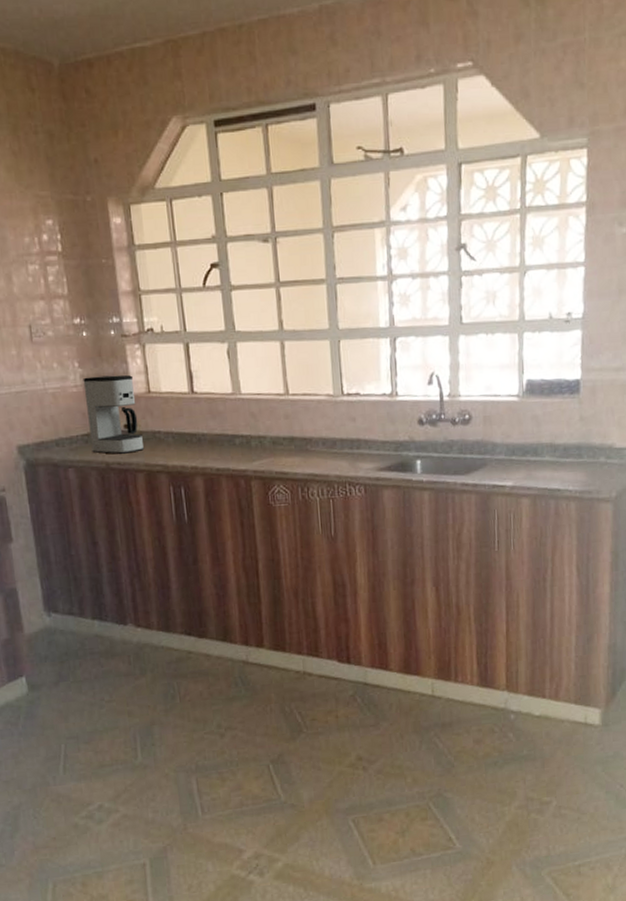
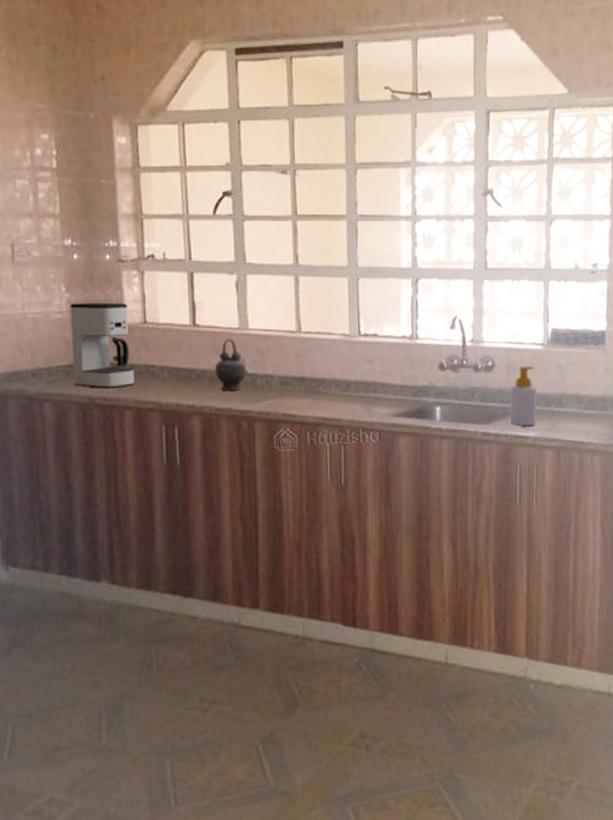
teapot: none [212,403,242,453] -> present [214,338,247,391]
soap bottle: none [486,417,514,476] -> present [509,365,538,427]

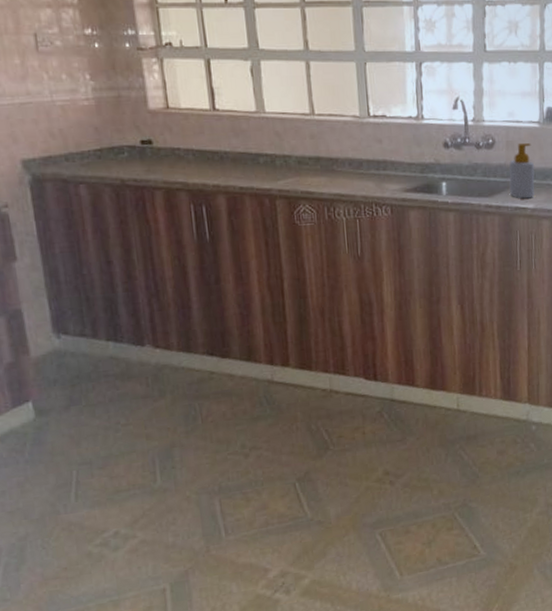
coffee maker: present [69,302,134,389] -> none [95,89,162,171]
teapot: present [214,338,247,391] -> none [235,121,267,171]

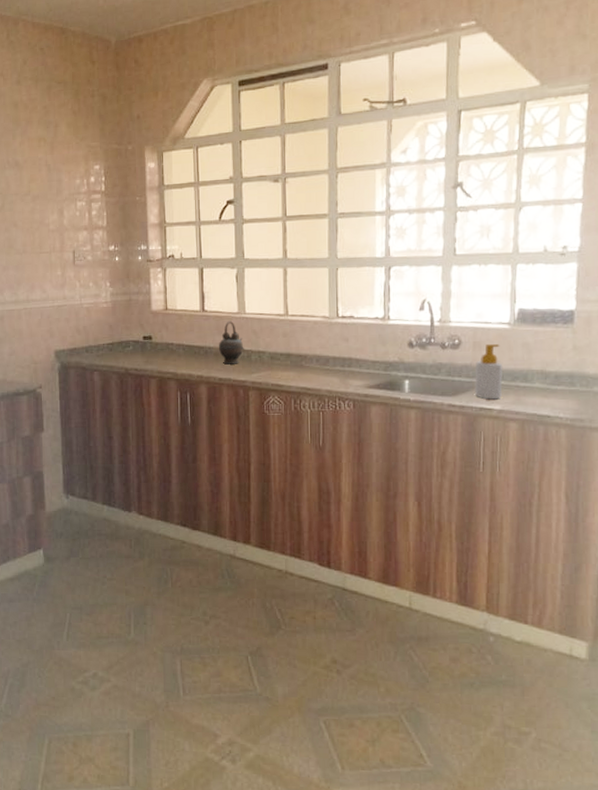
teapot: none [235,121,267,171] -> present [218,320,244,365]

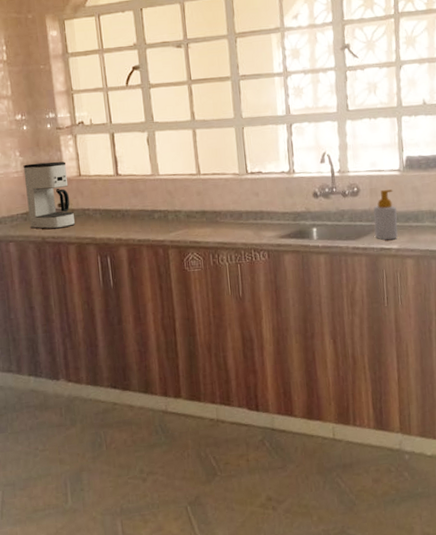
coffee maker: none [112,294,158,361] -> present [23,161,75,230]
teapot: present [218,320,244,365] -> none [134,183,160,226]

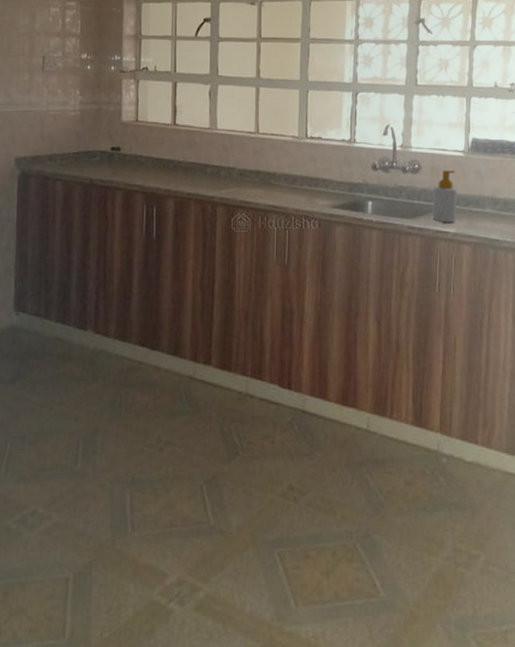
coffee maker: present [23,161,75,230] -> none [79,103,126,172]

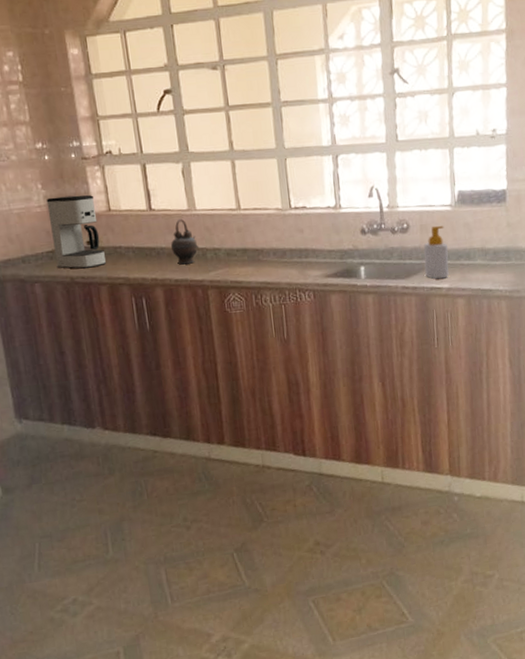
coffee maker: none [79,103,126,172] -> present [46,194,106,269]
teapot: none [188,136,214,180] -> present [170,218,198,265]

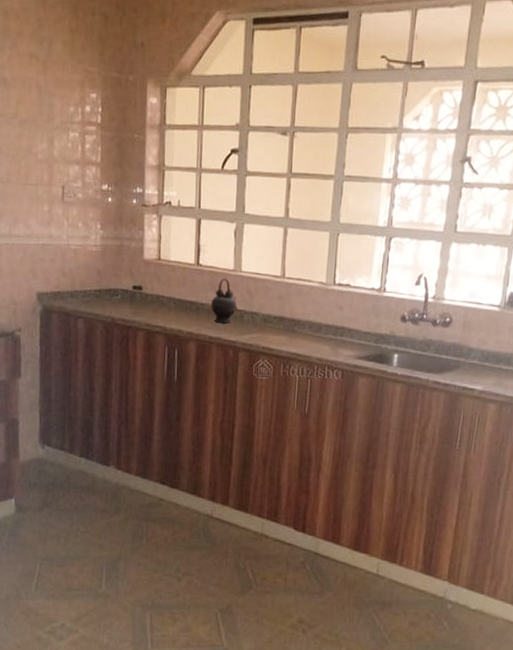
coffee maker: present [46,194,106,269] -> none [101,238,147,312]
soap bottle: present [424,225,449,279] -> none [460,324,489,380]

